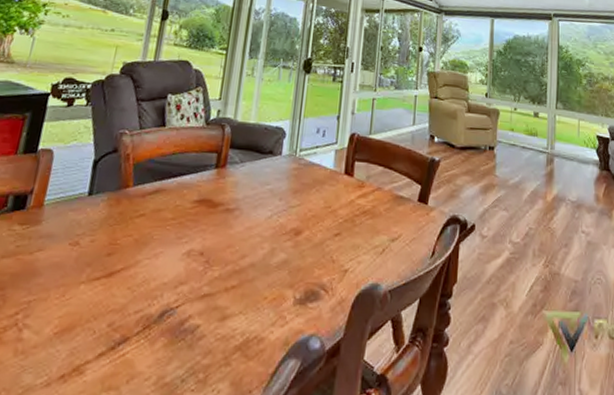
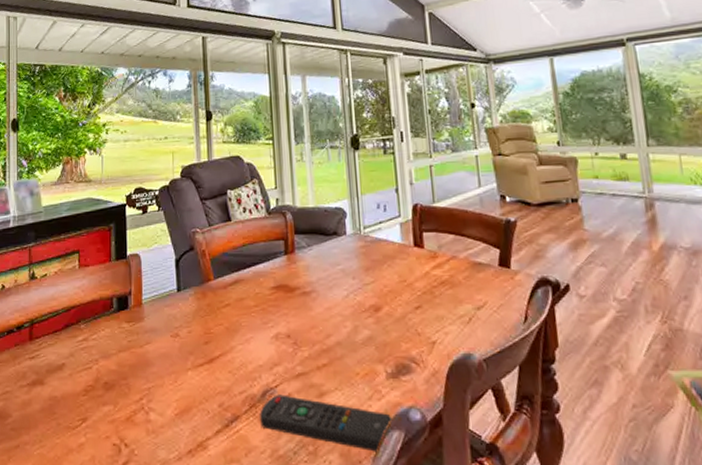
remote control: none [151,316,292,381] -> present [260,394,393,452]

